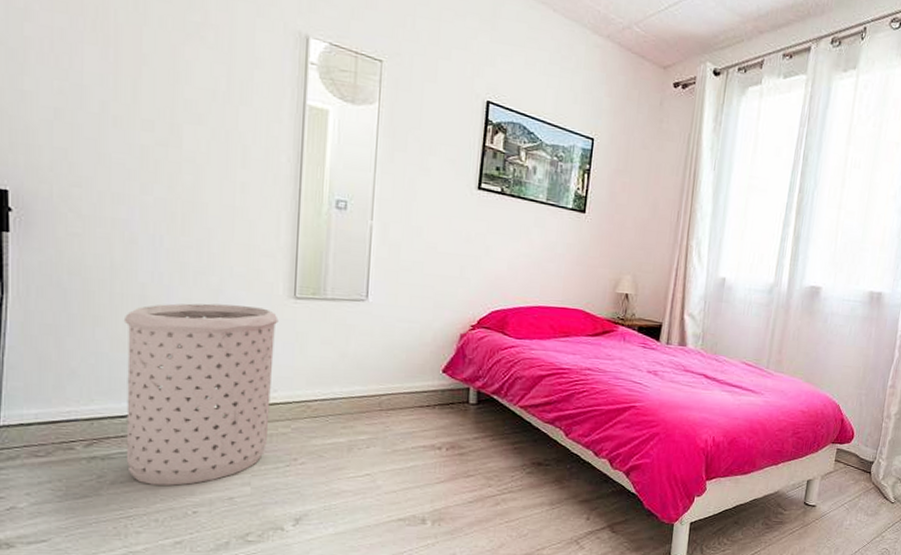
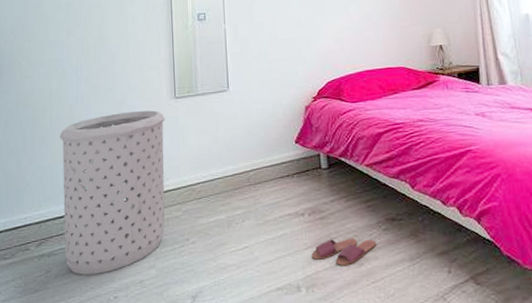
slippers: none [443,476,518,504] -> present [311,238,377,266]

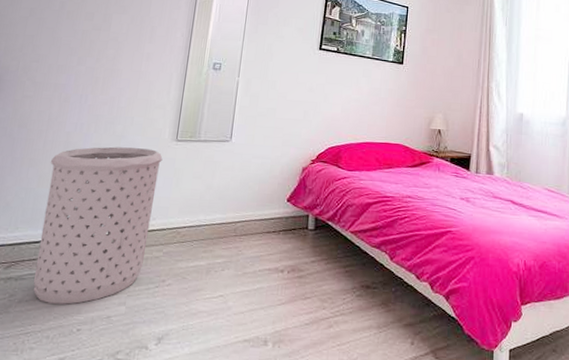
slippers: present [311,238,377,266] -> none [283,298,349,326]

